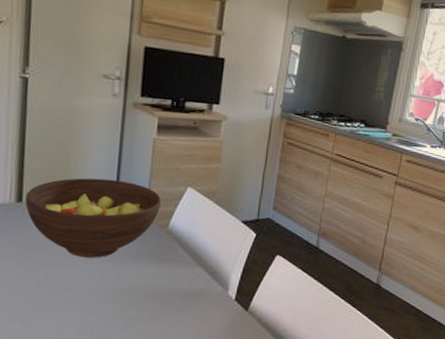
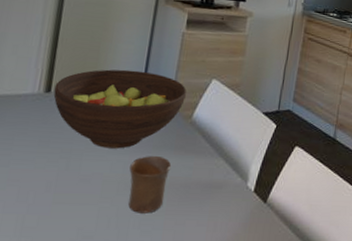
mug: none [108,265,150,321] -> present [128,156,172,214]

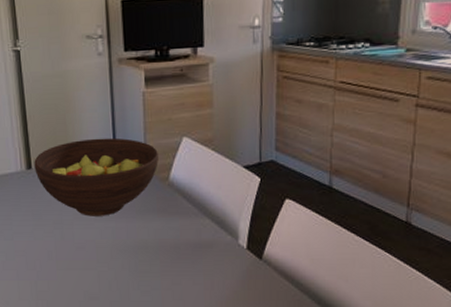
mug: present [128,156,172,214] -> none [118,221,158,275]

